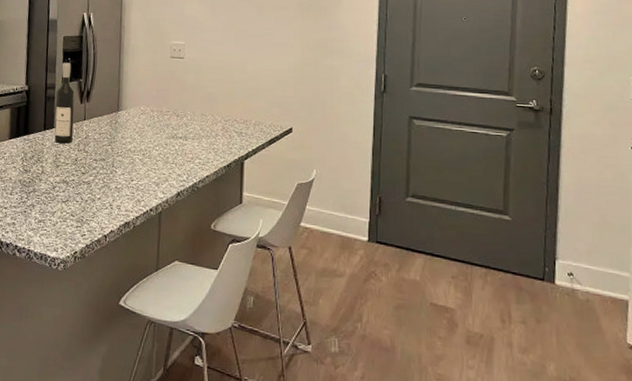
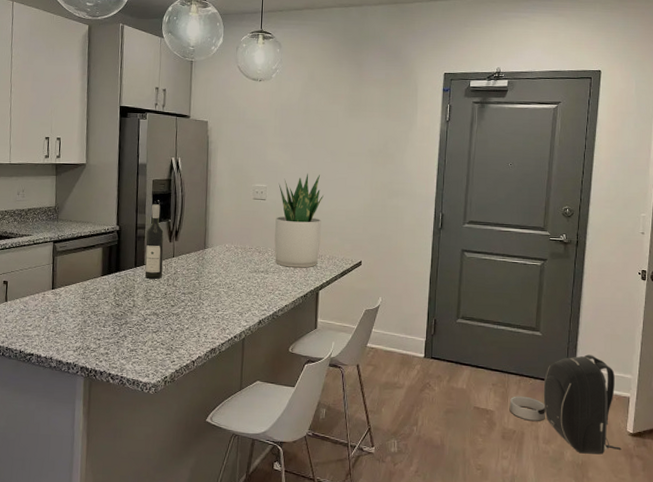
planter: none [194,29,248,135] -> present [274,173,323,268]
pet bowl: none [474,292,521,326] -> present [509,396,546,422]
backpack: none [516,245,621,371] -> present [543,354,622,455]

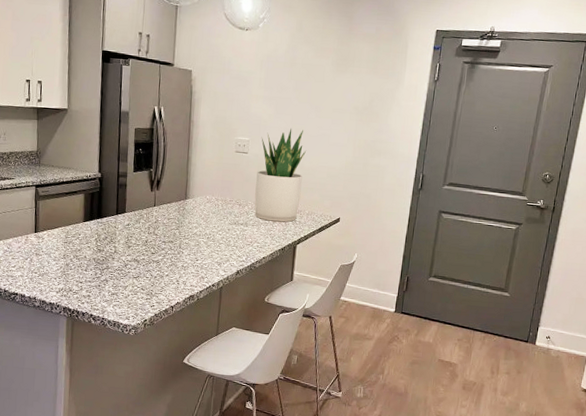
bottle: present [144,204,164,279] -> none [126,153,146,227]
pet bowl: present [509,396,546,422] -> none [472,351,507,376]
backpack: present [543,354,622,455] -> none [504,316,576,407]

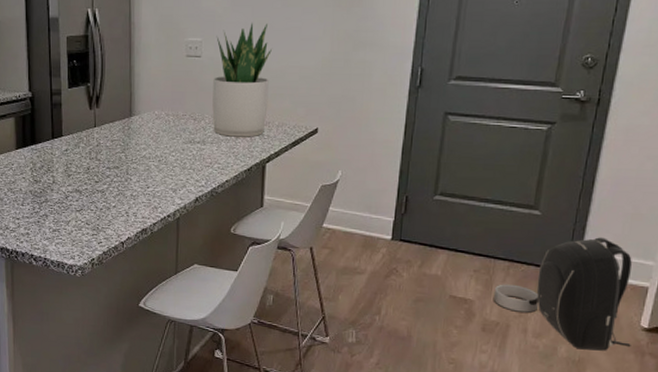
pet bowl: none [472,351,507,376] -> present [493,284,540,314]
backpack: none [504,316,576,407] -> present [536,237,632,351]

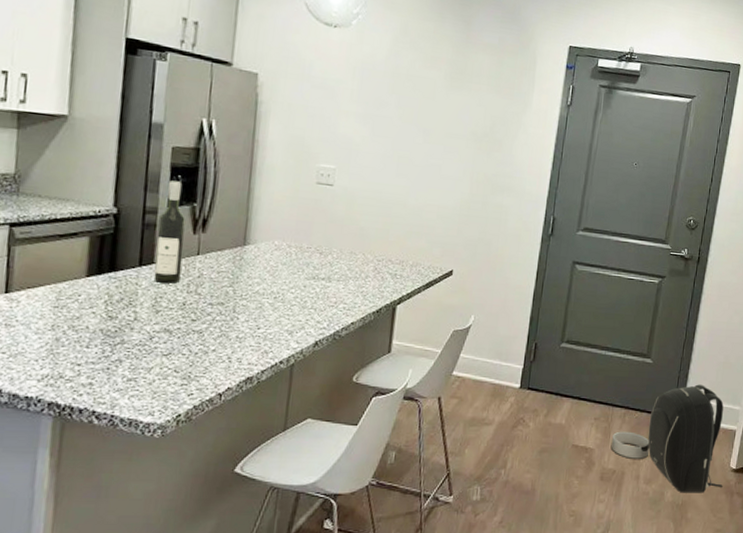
bottle: none [63,65,84,152] -> present [153,180,186,284]
planter: present [212,22,272,137] -> none [341,154,410,276]

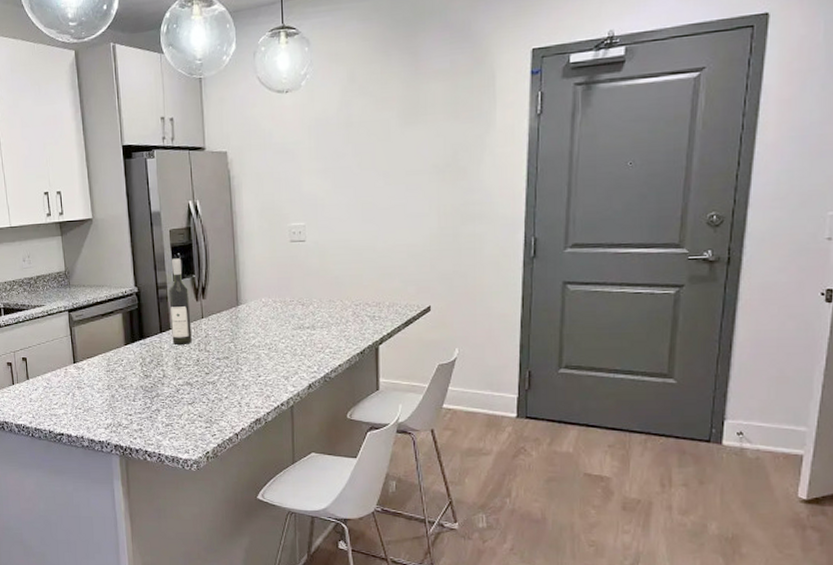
pet bowl: present [610,431,650,460] -> none [631,458,683,489]
backpack: present [647,384,724,493] -> none [678,404,790,526]

